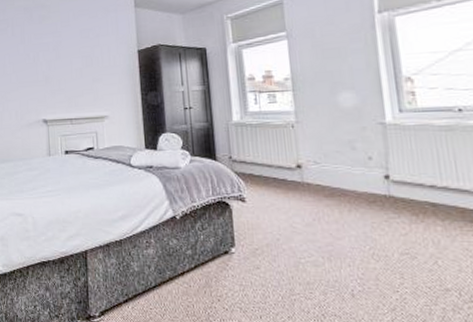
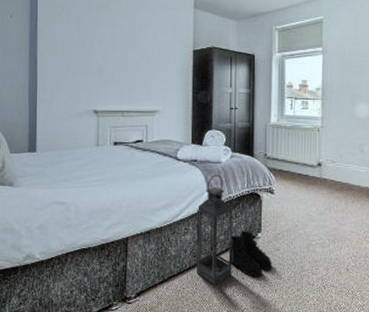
lantern: none [157,181,205,306] -> present [196,174,233,285]
boots: none [197,245,254,300] -> present [229,231,273,277]

